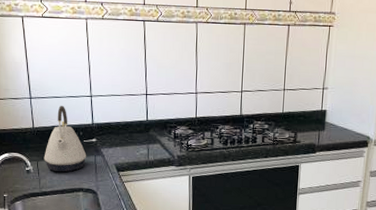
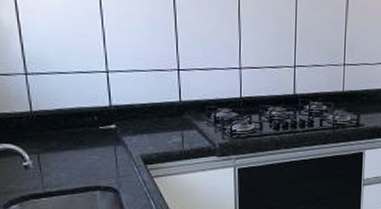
kettle: present [44,106,87,172] -> none [47,84,104,167]

